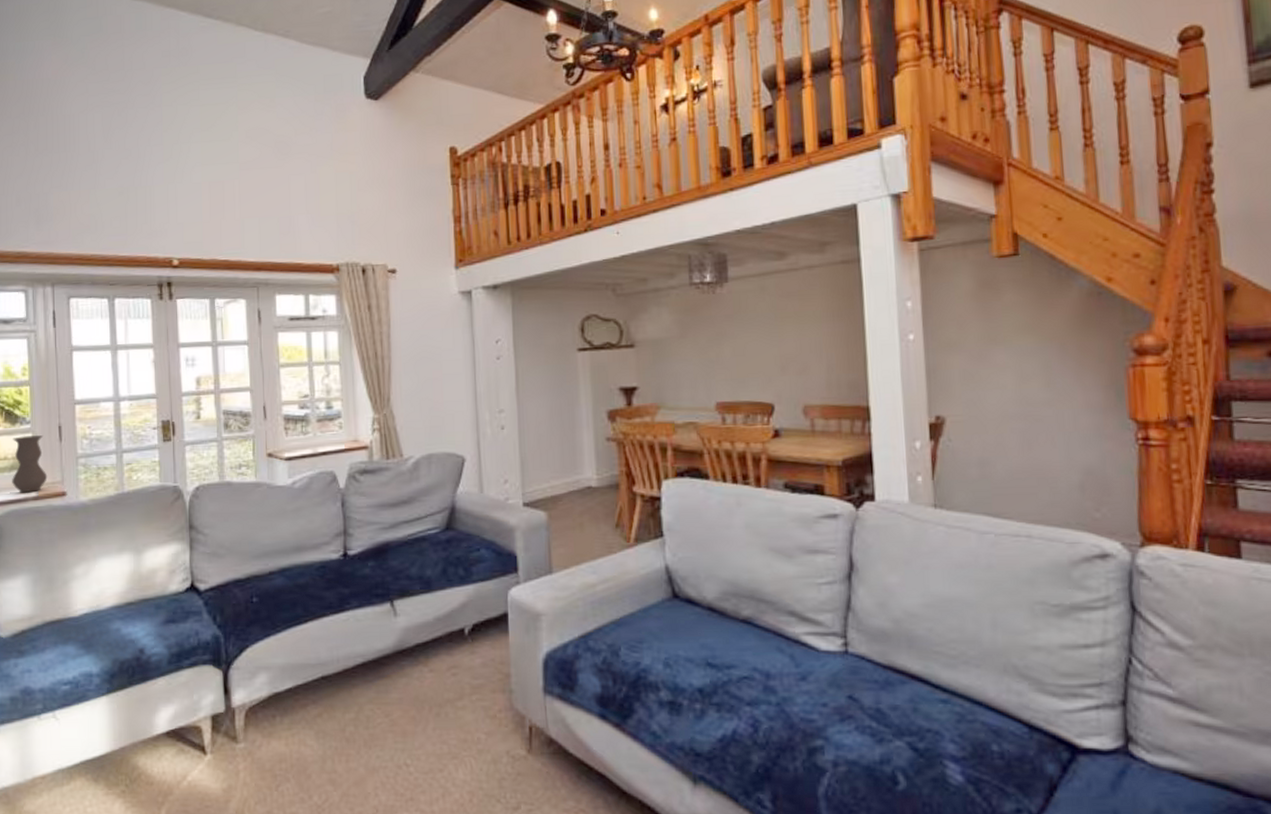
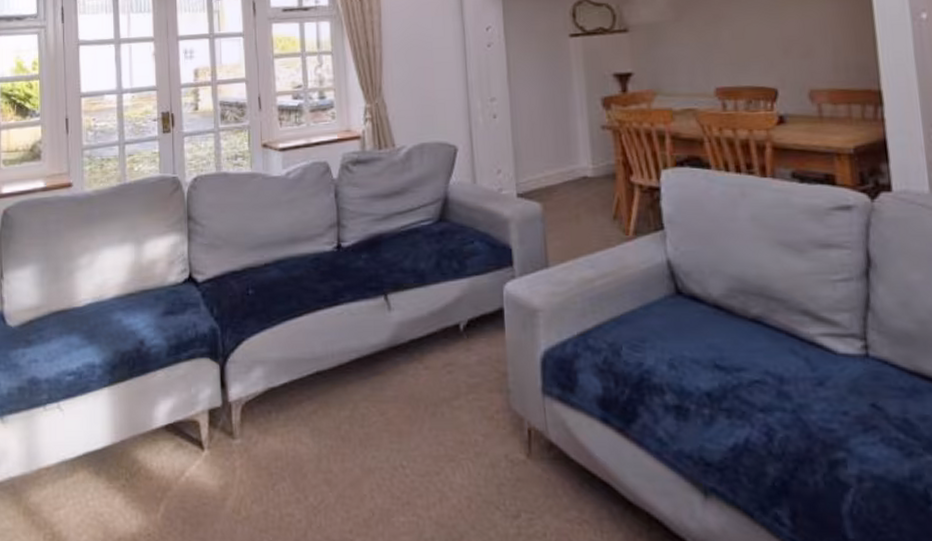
vase: present [12,435,48,493] -> none [22,127,55,184]

